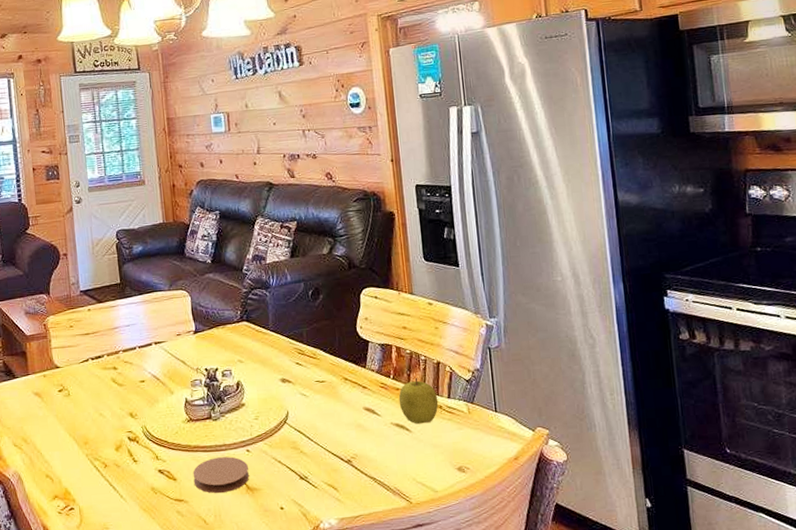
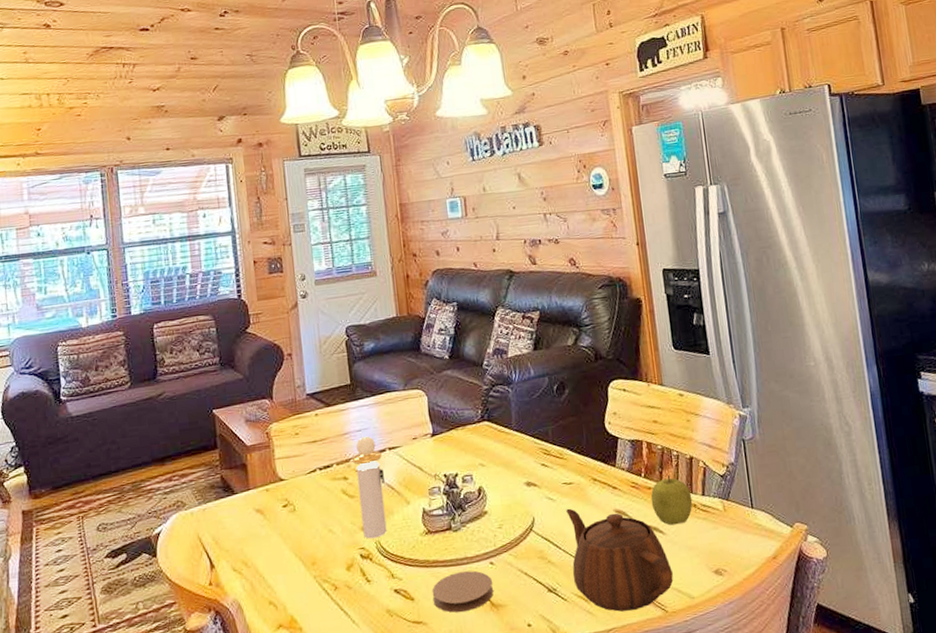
perfume bottle: none [121,331,153,424] -> present [352,436,387,539]
teapot: none [318,404,418,500] -> present [566,508,674,612]

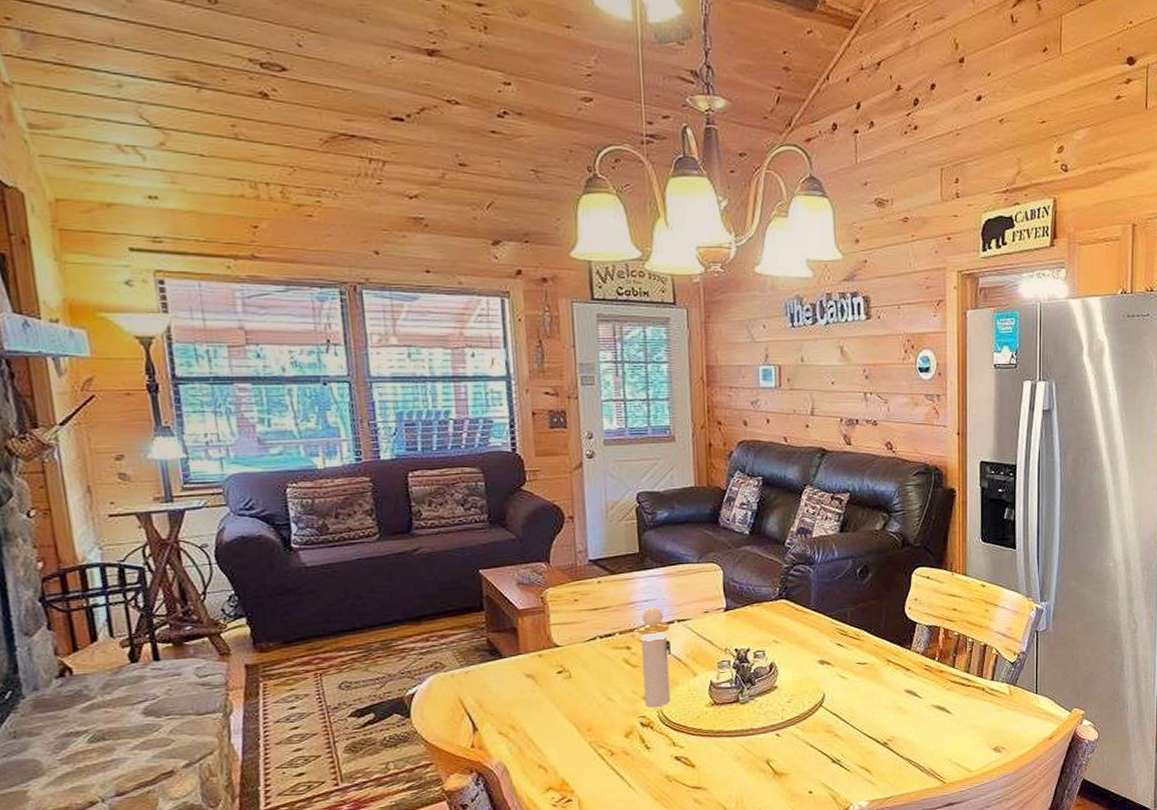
coaster: present [432,570,494,613] -> none [714,741,778,780]
teapot: present [566,508,674,612] -> none [857,686,954,782]
fruit: present [650,475,693,526] -> none [942,660,981,706]

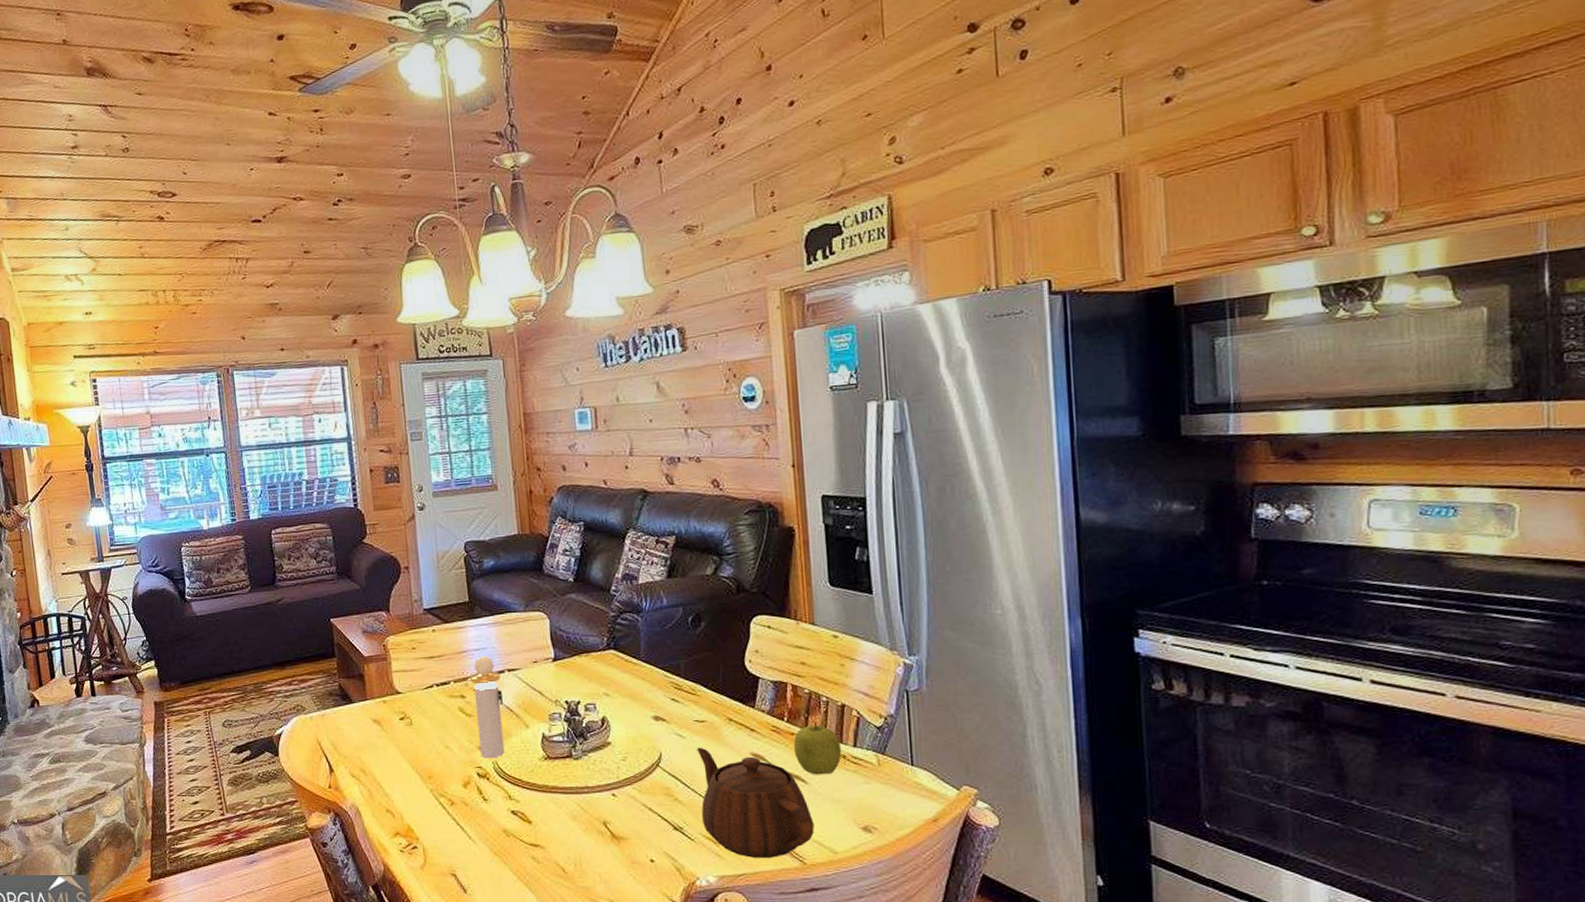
teapot: none [857,686,954,782] -> present [697,747,814,858]
fruit: none [942,660,981,706] -> present [793,722,842,775]

